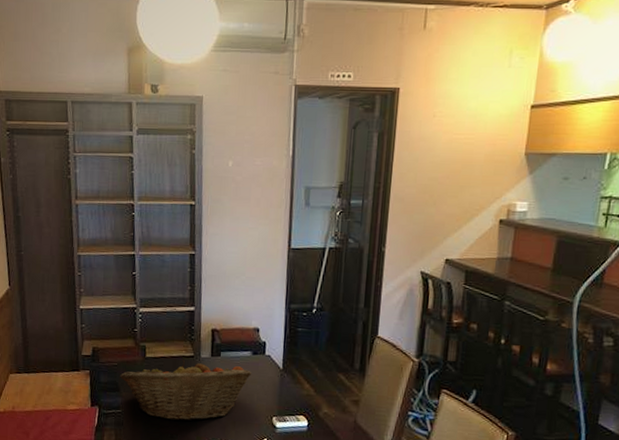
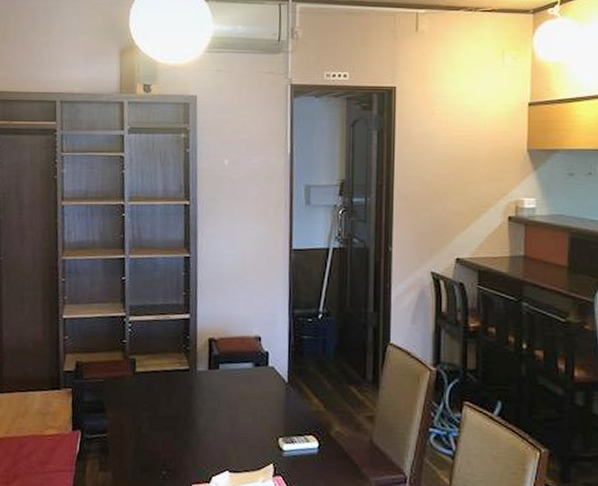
fruit basket: present [120,359,252,421] -> none [106,374,254,445]

